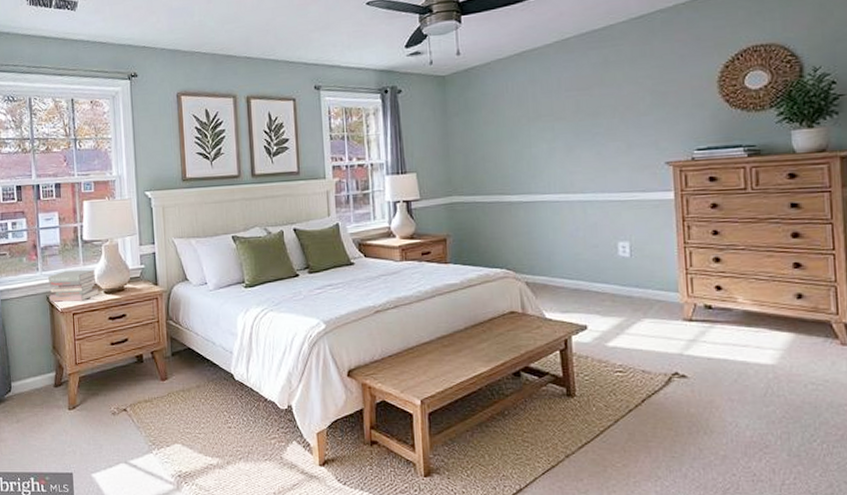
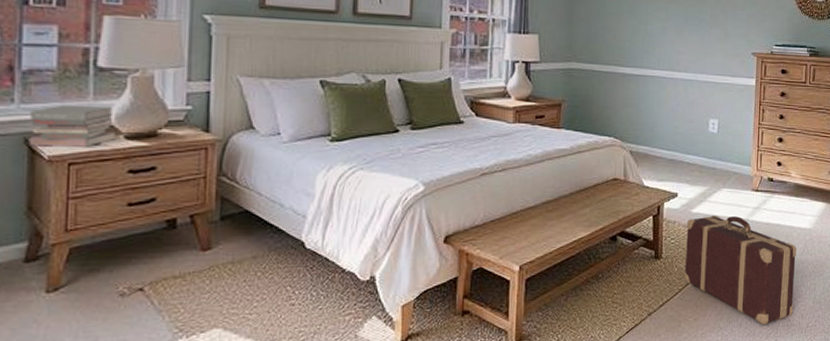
suitcase: none [602,350,758,479] -> present [684,216,796,326]

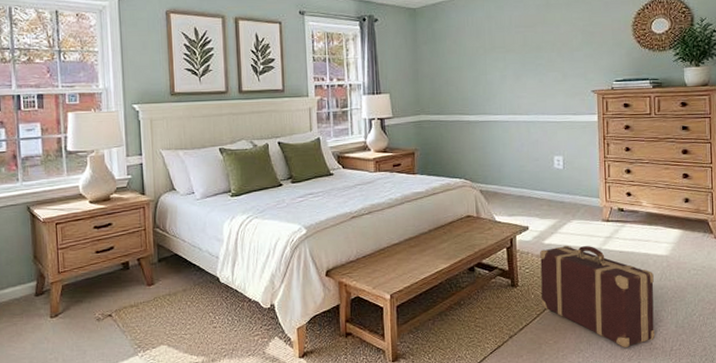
books: present [30,104,115,147] -> none [29,180,83,212]

